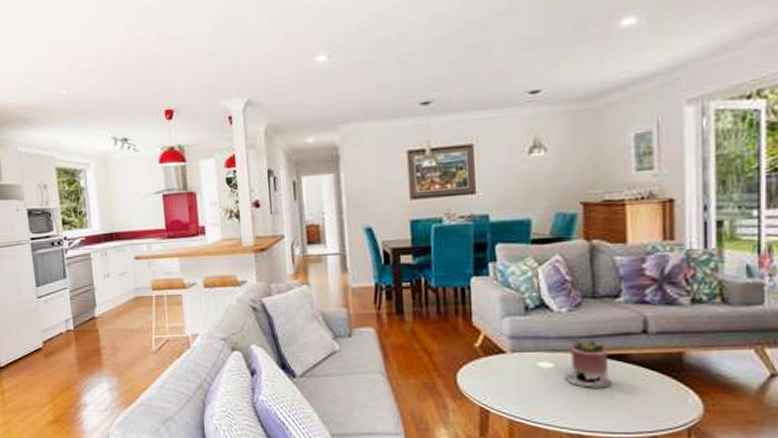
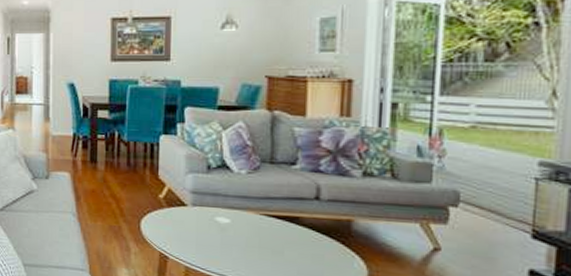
succulent planter: present [565,337,612,388] -> none [239,198,283,246]

